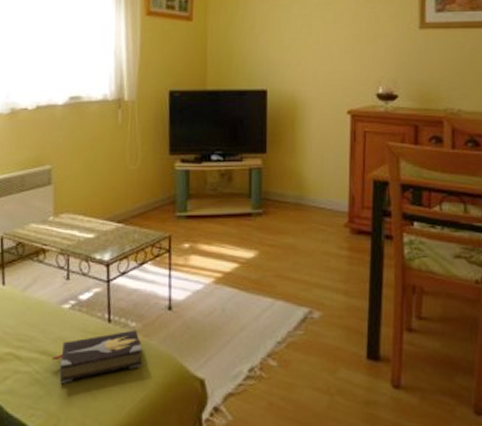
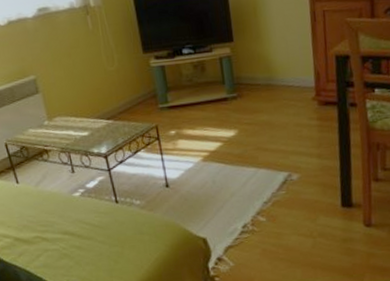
hardback book: present [52,330,143,383] -> none [74,206,152,254]

